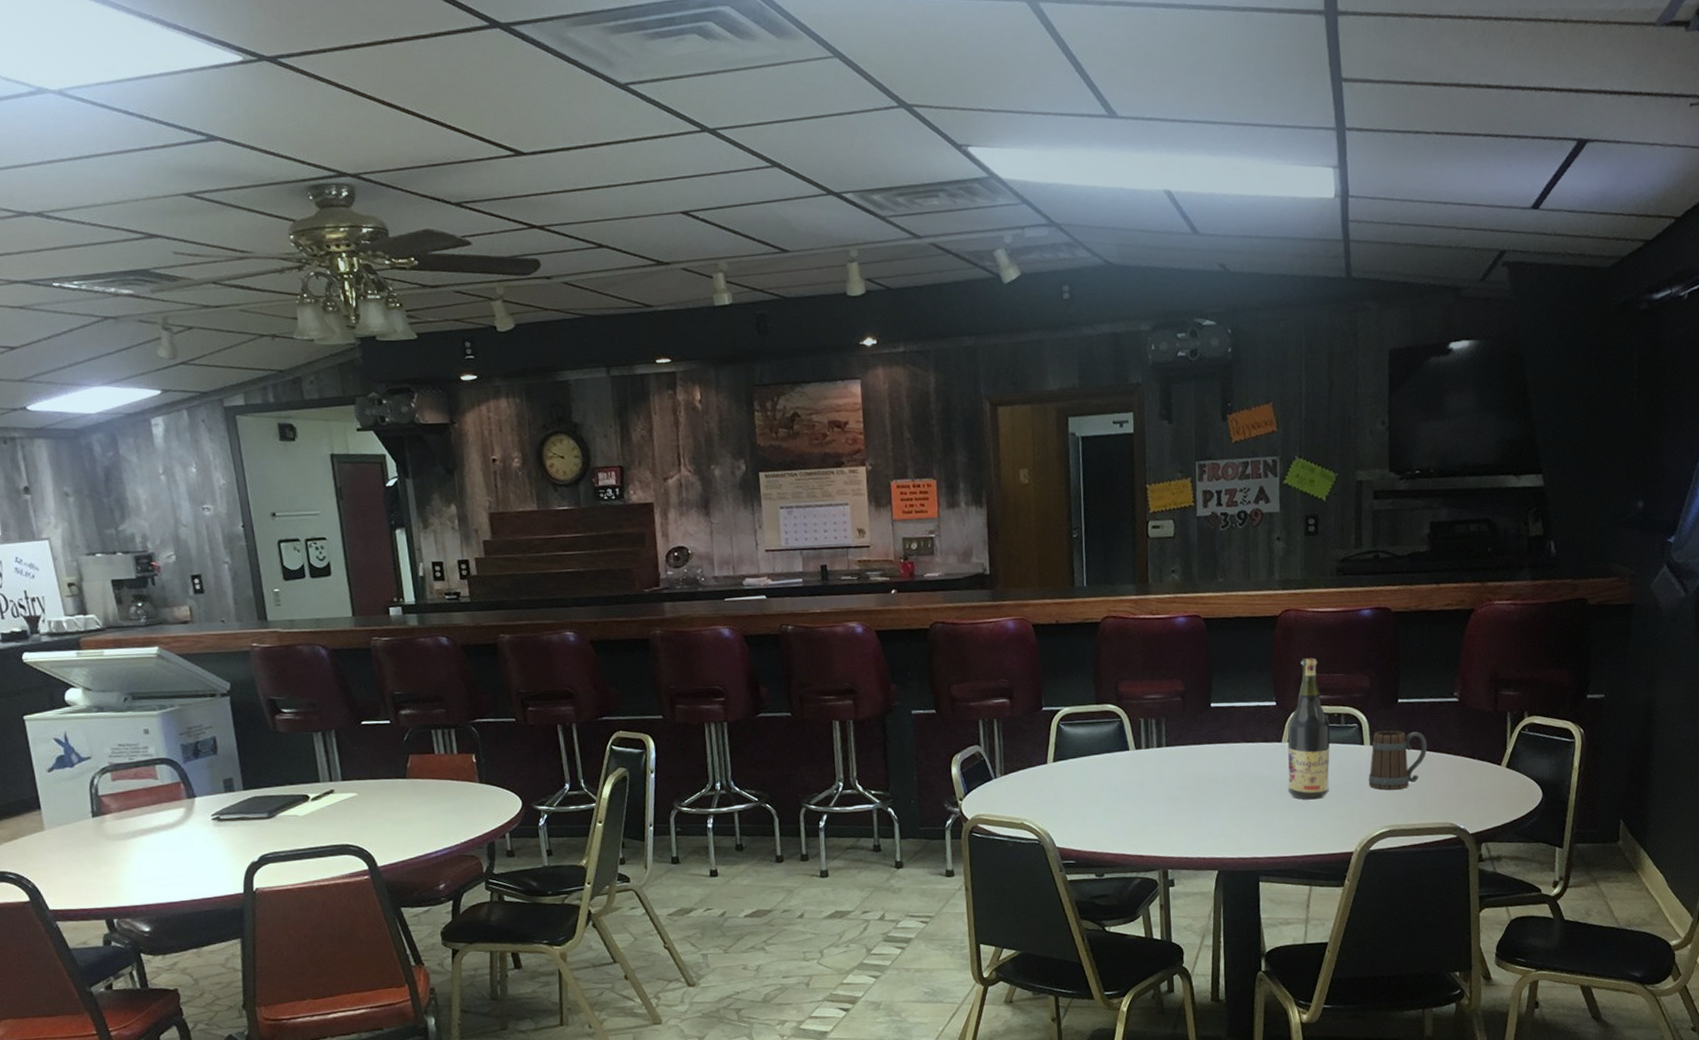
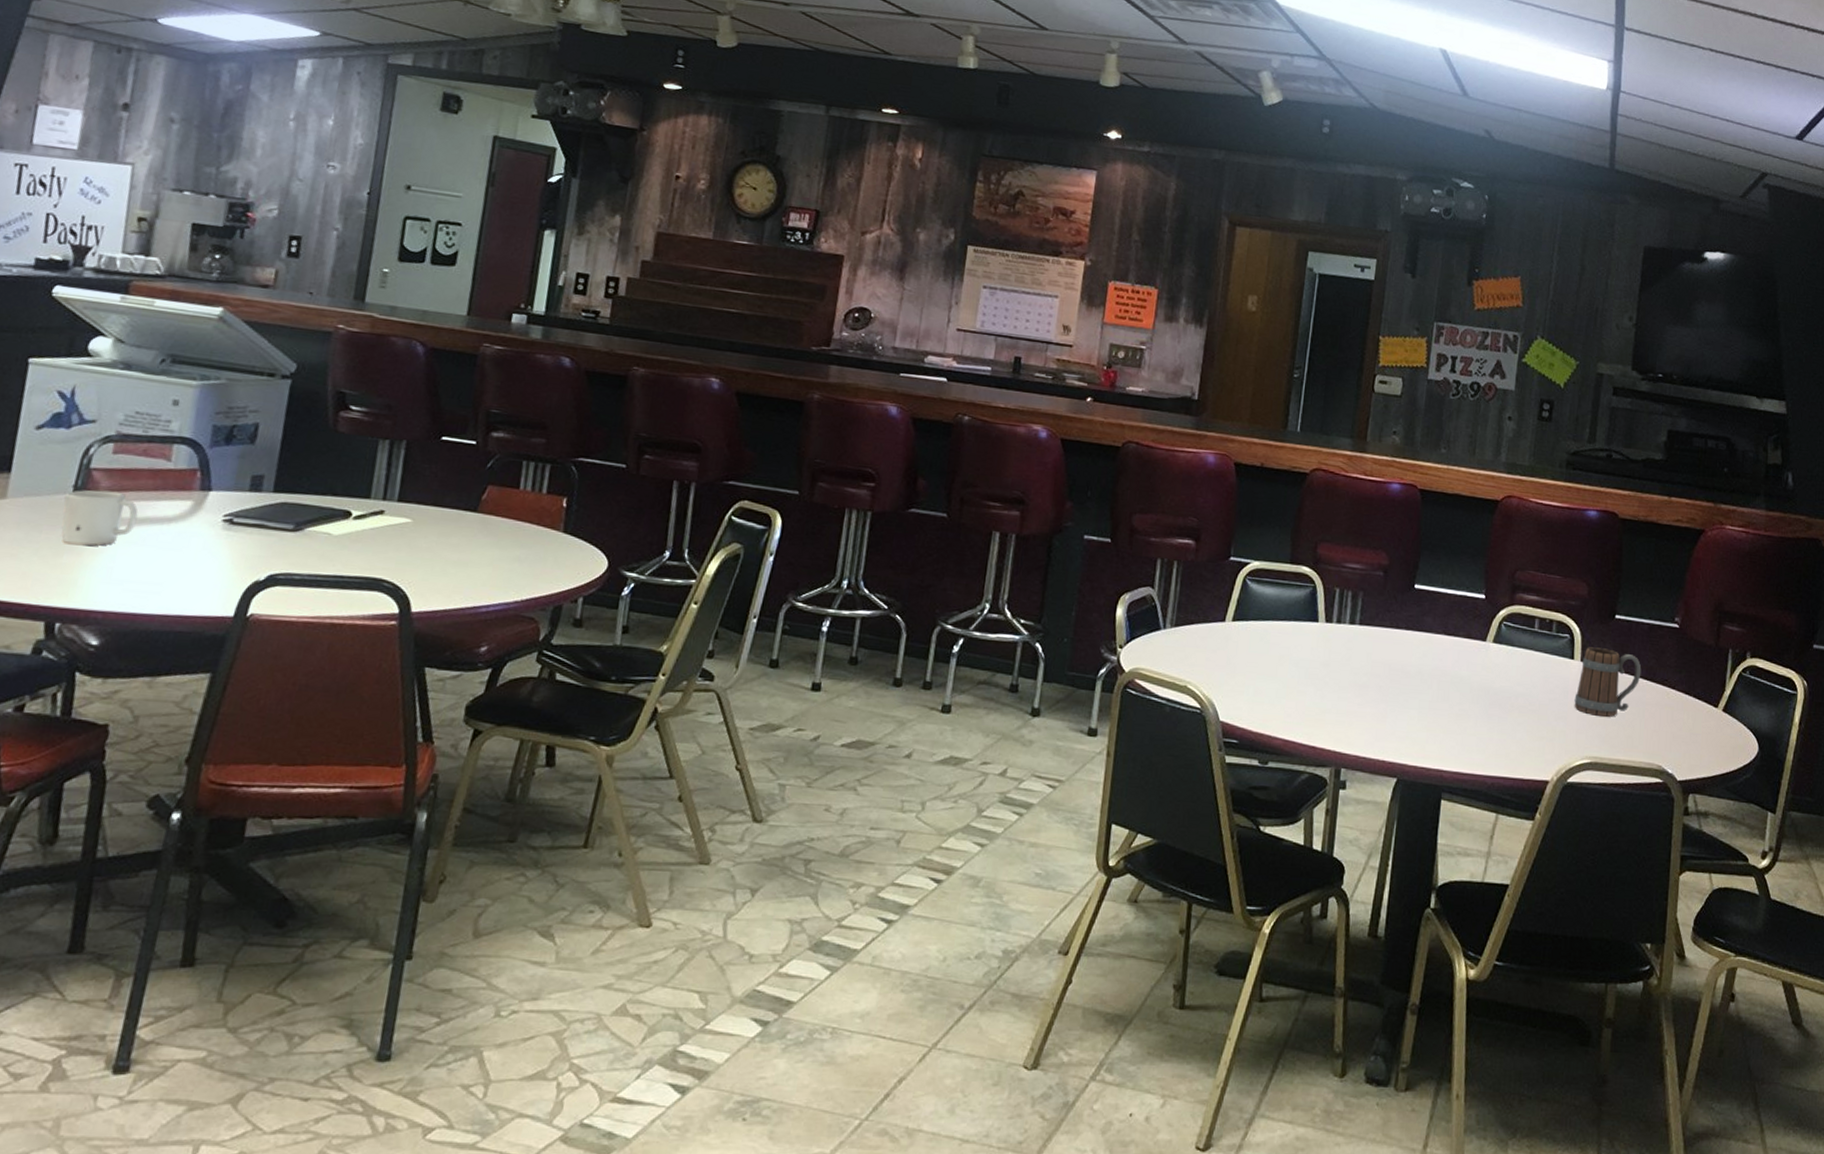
mug: none [87,810,148,858] -> present [61,490,138,546]
wine bottle: present [1287,658,1330,800] -> none [1485,552,1540,713]

